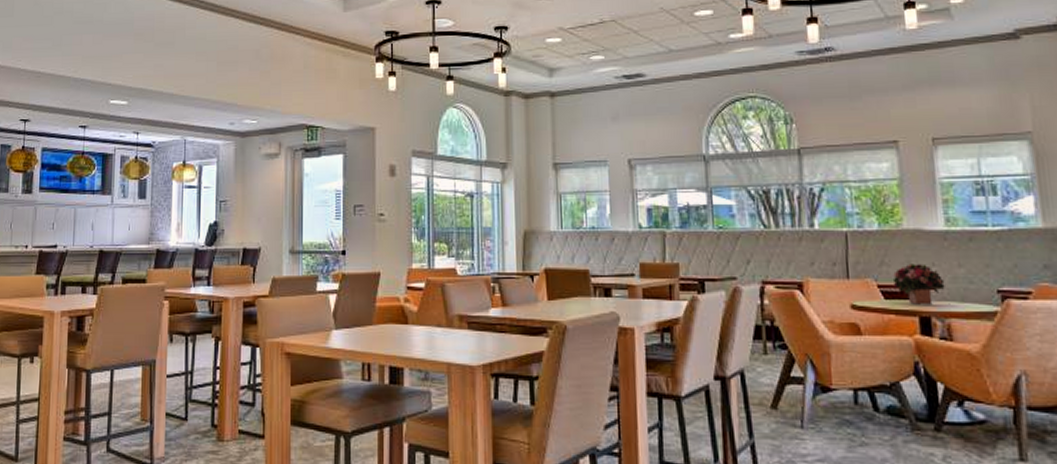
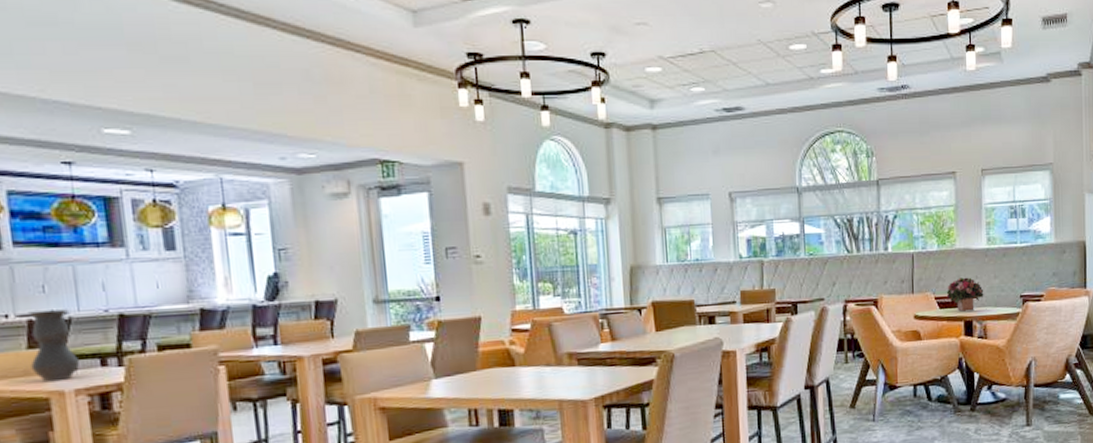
vase: none [35,244,68,303] -> present [27,309,81,383]

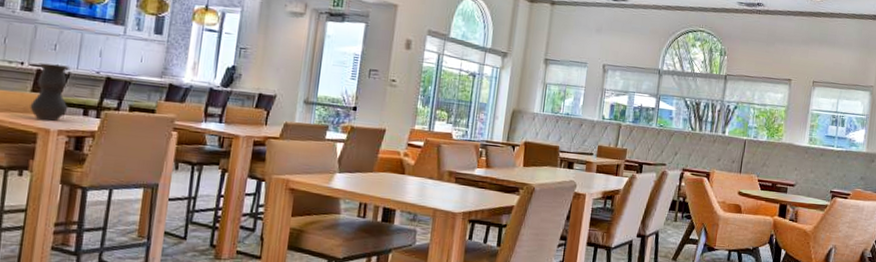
bouquet: present [946,277,984,312] -> none [768,167,800,197]

